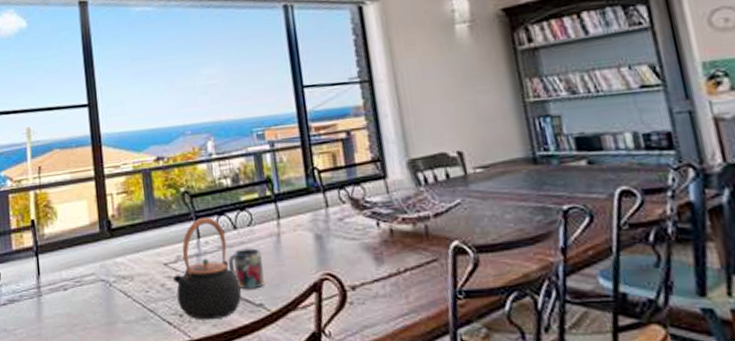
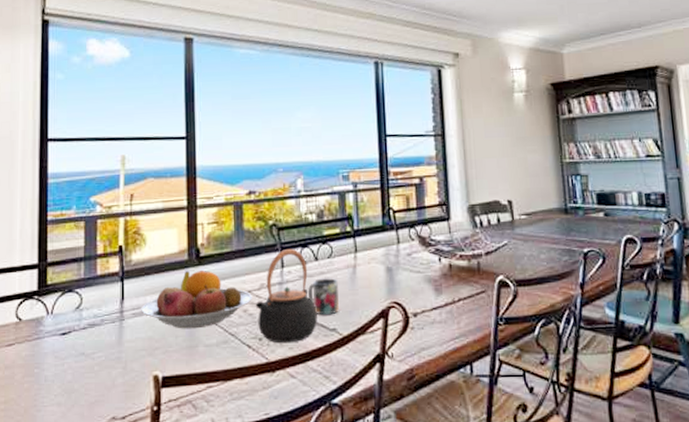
fruit bowl: none [57,242,169,305] -> present [141,269,252,329]

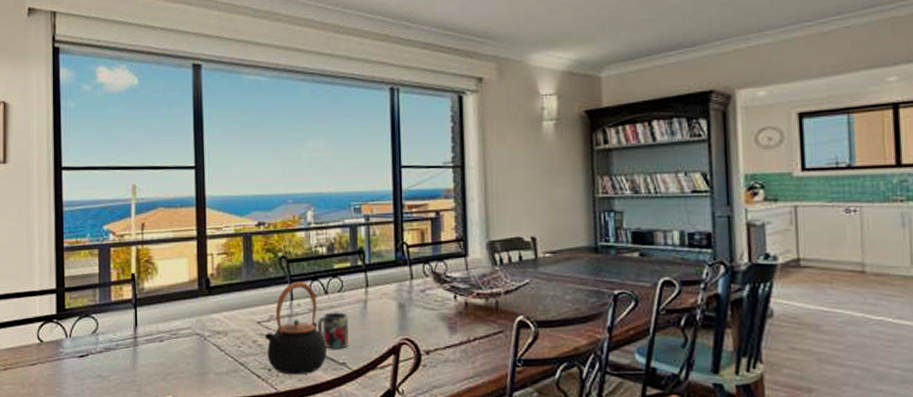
fruit bowl: present [141,269,252,329] -> none [154,299,262,357]

